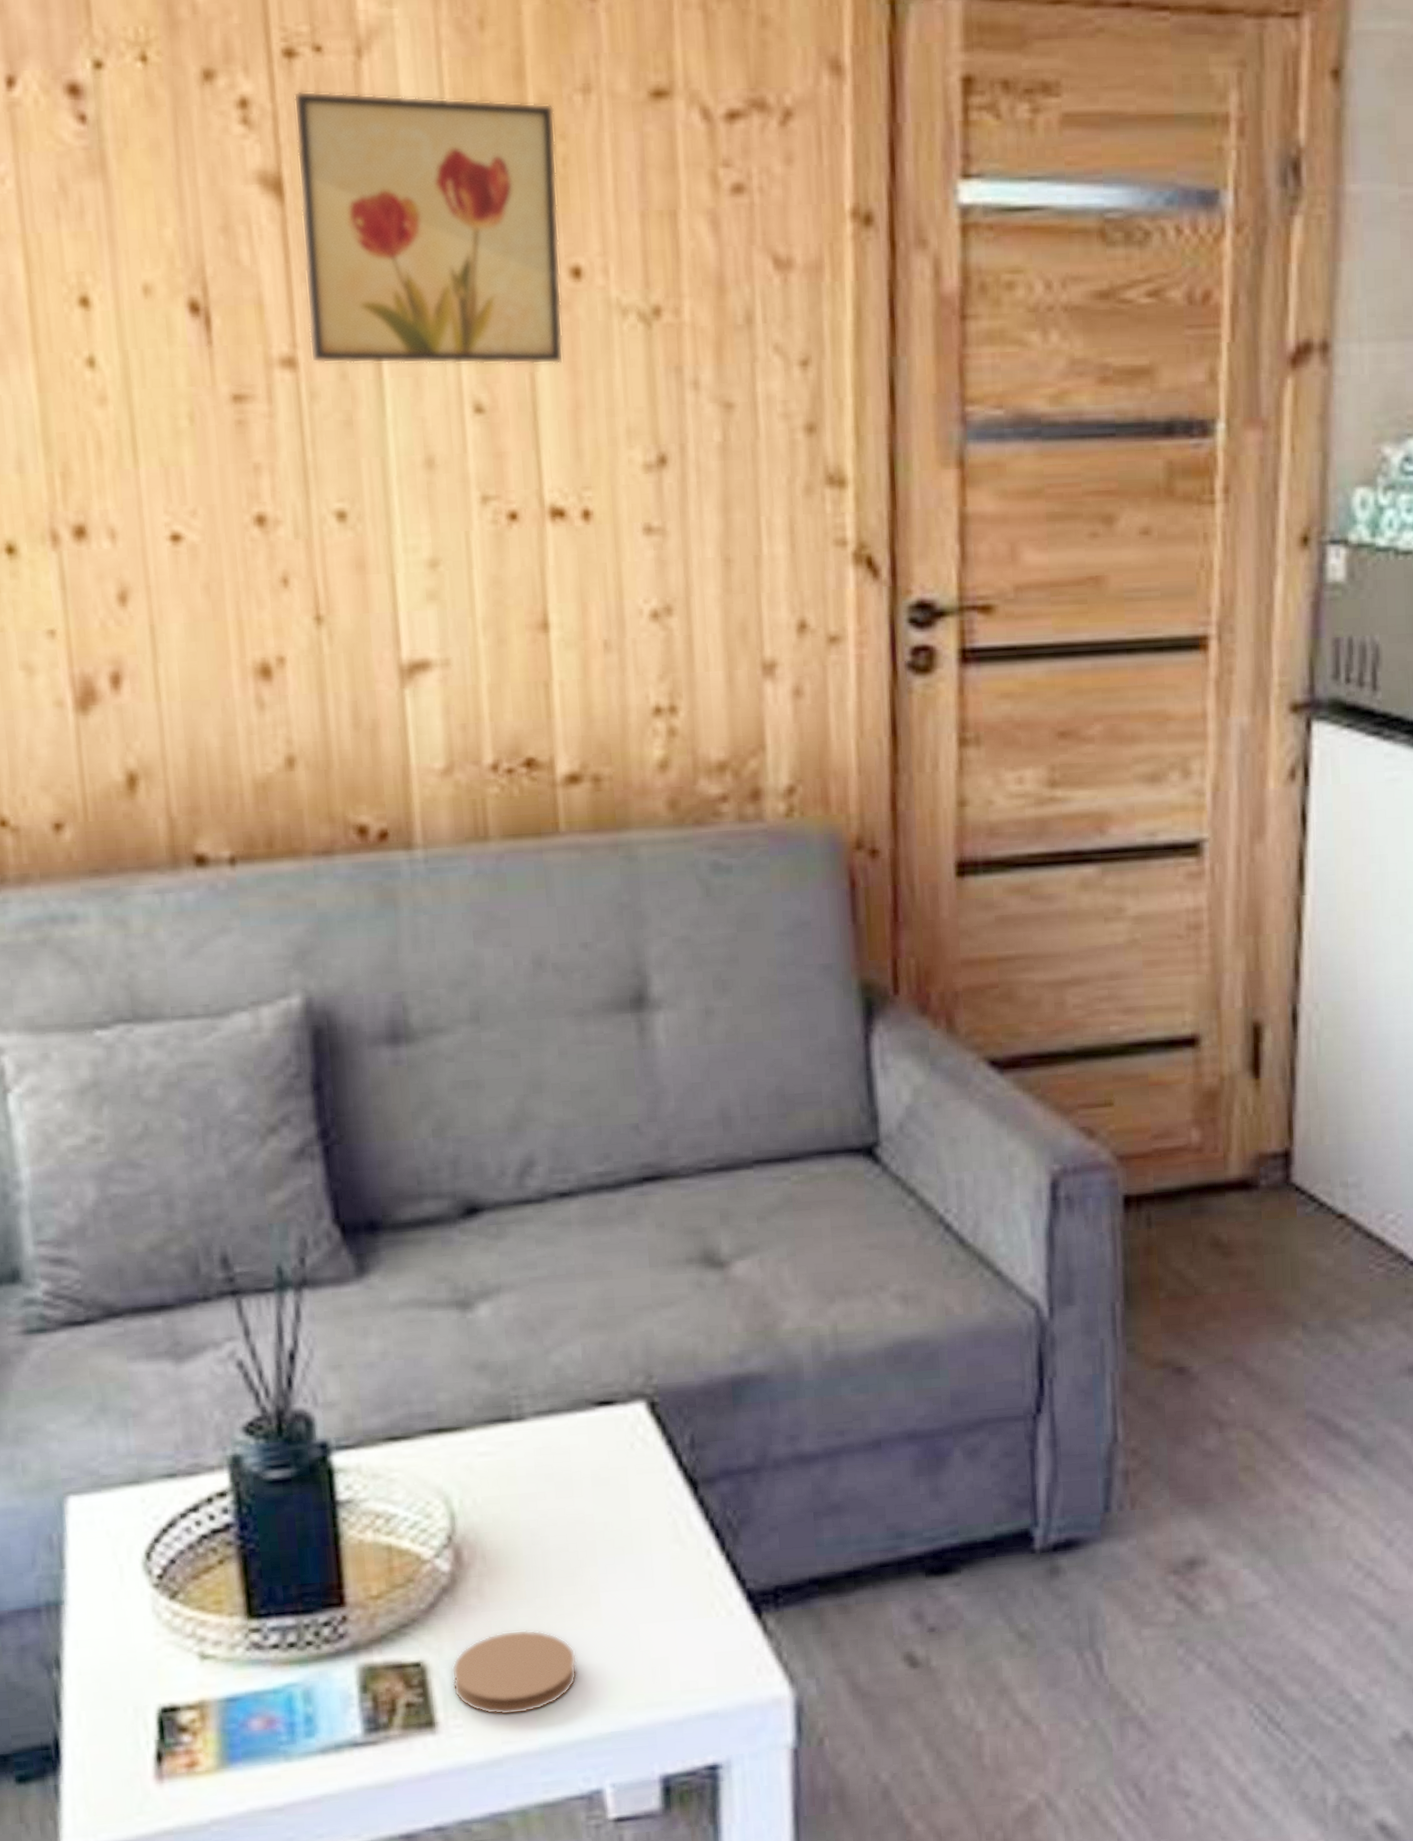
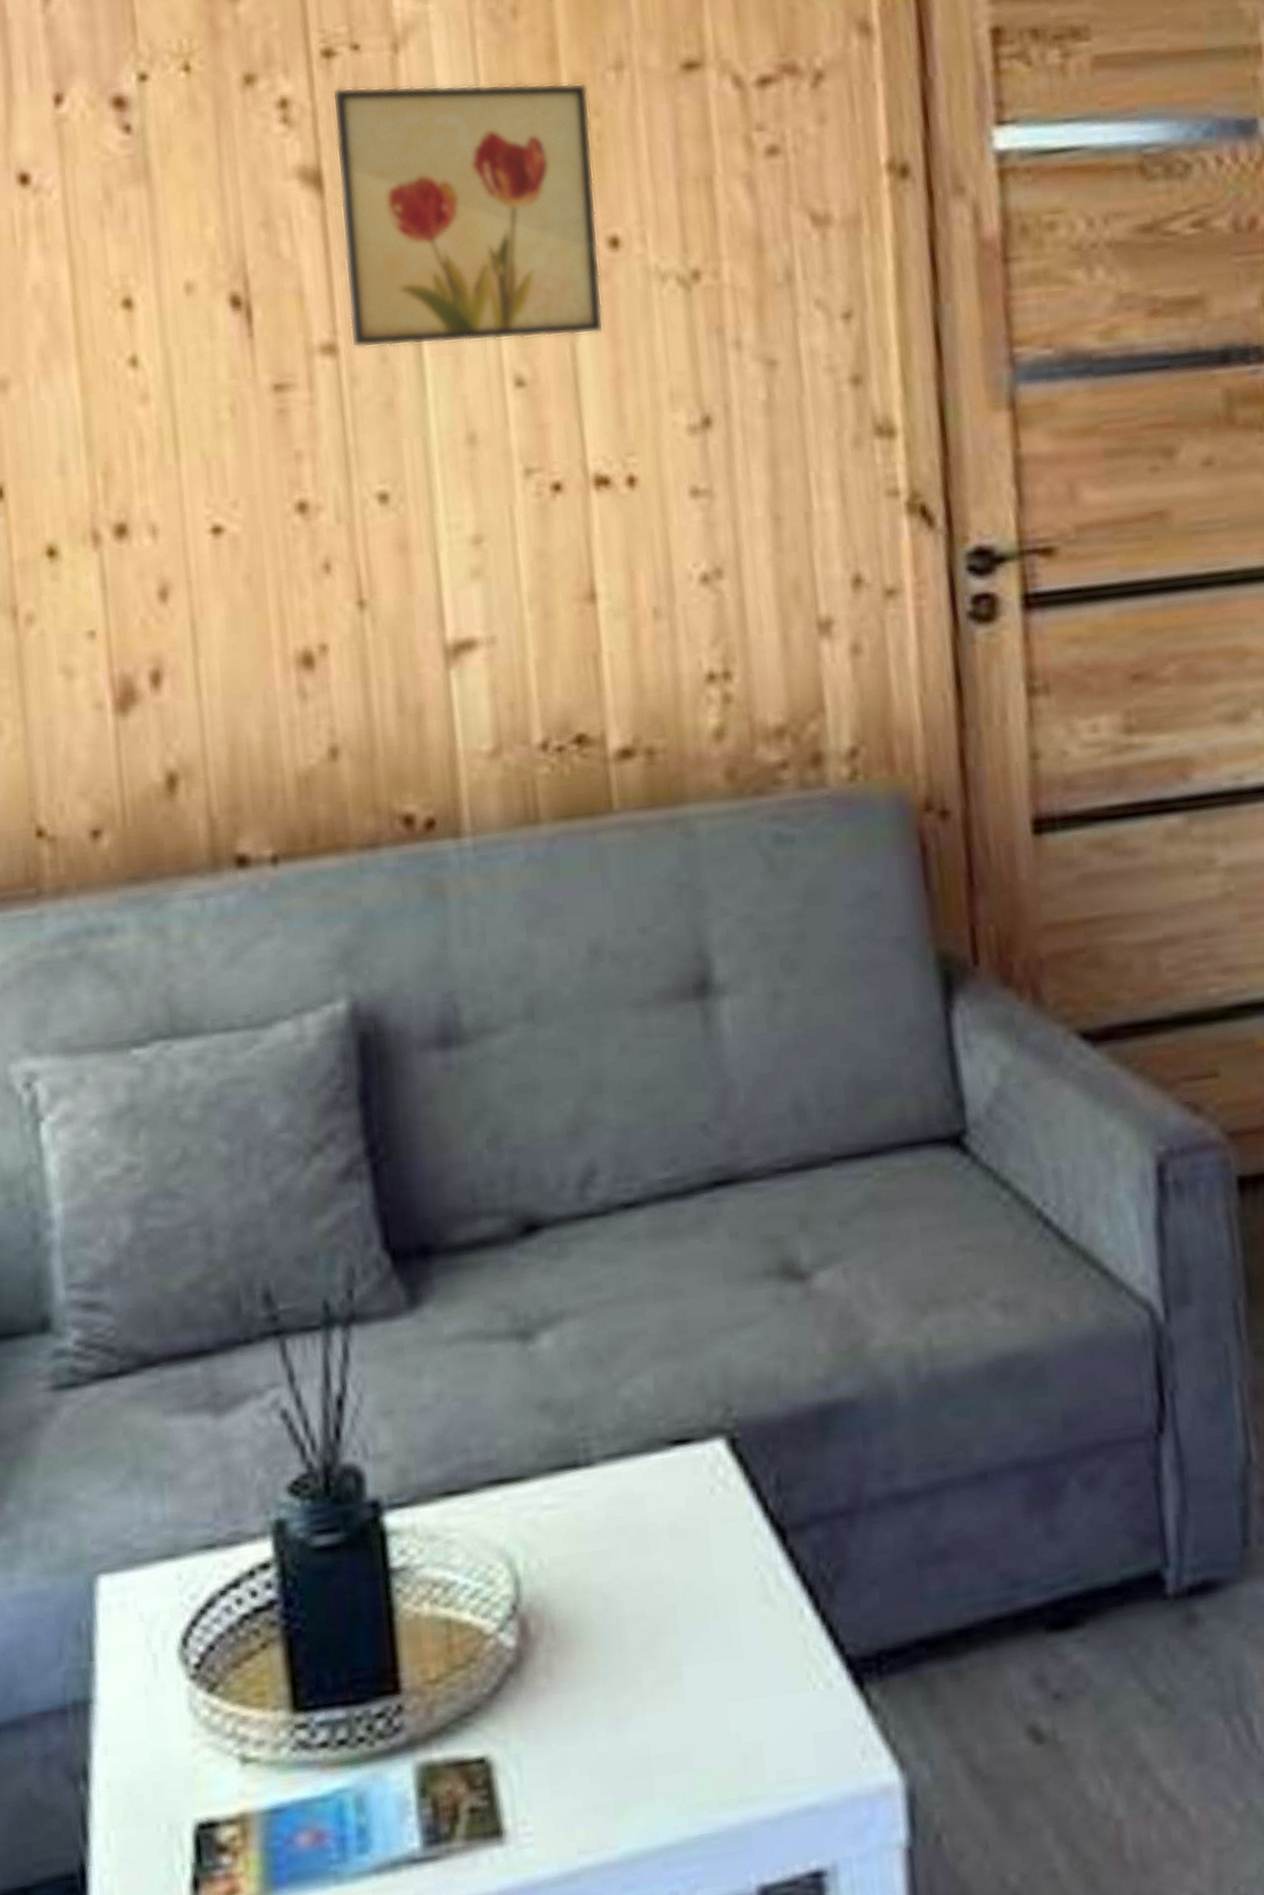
coaster: present [451,1629,578,1716] -> none [519,1713,661,1819]

